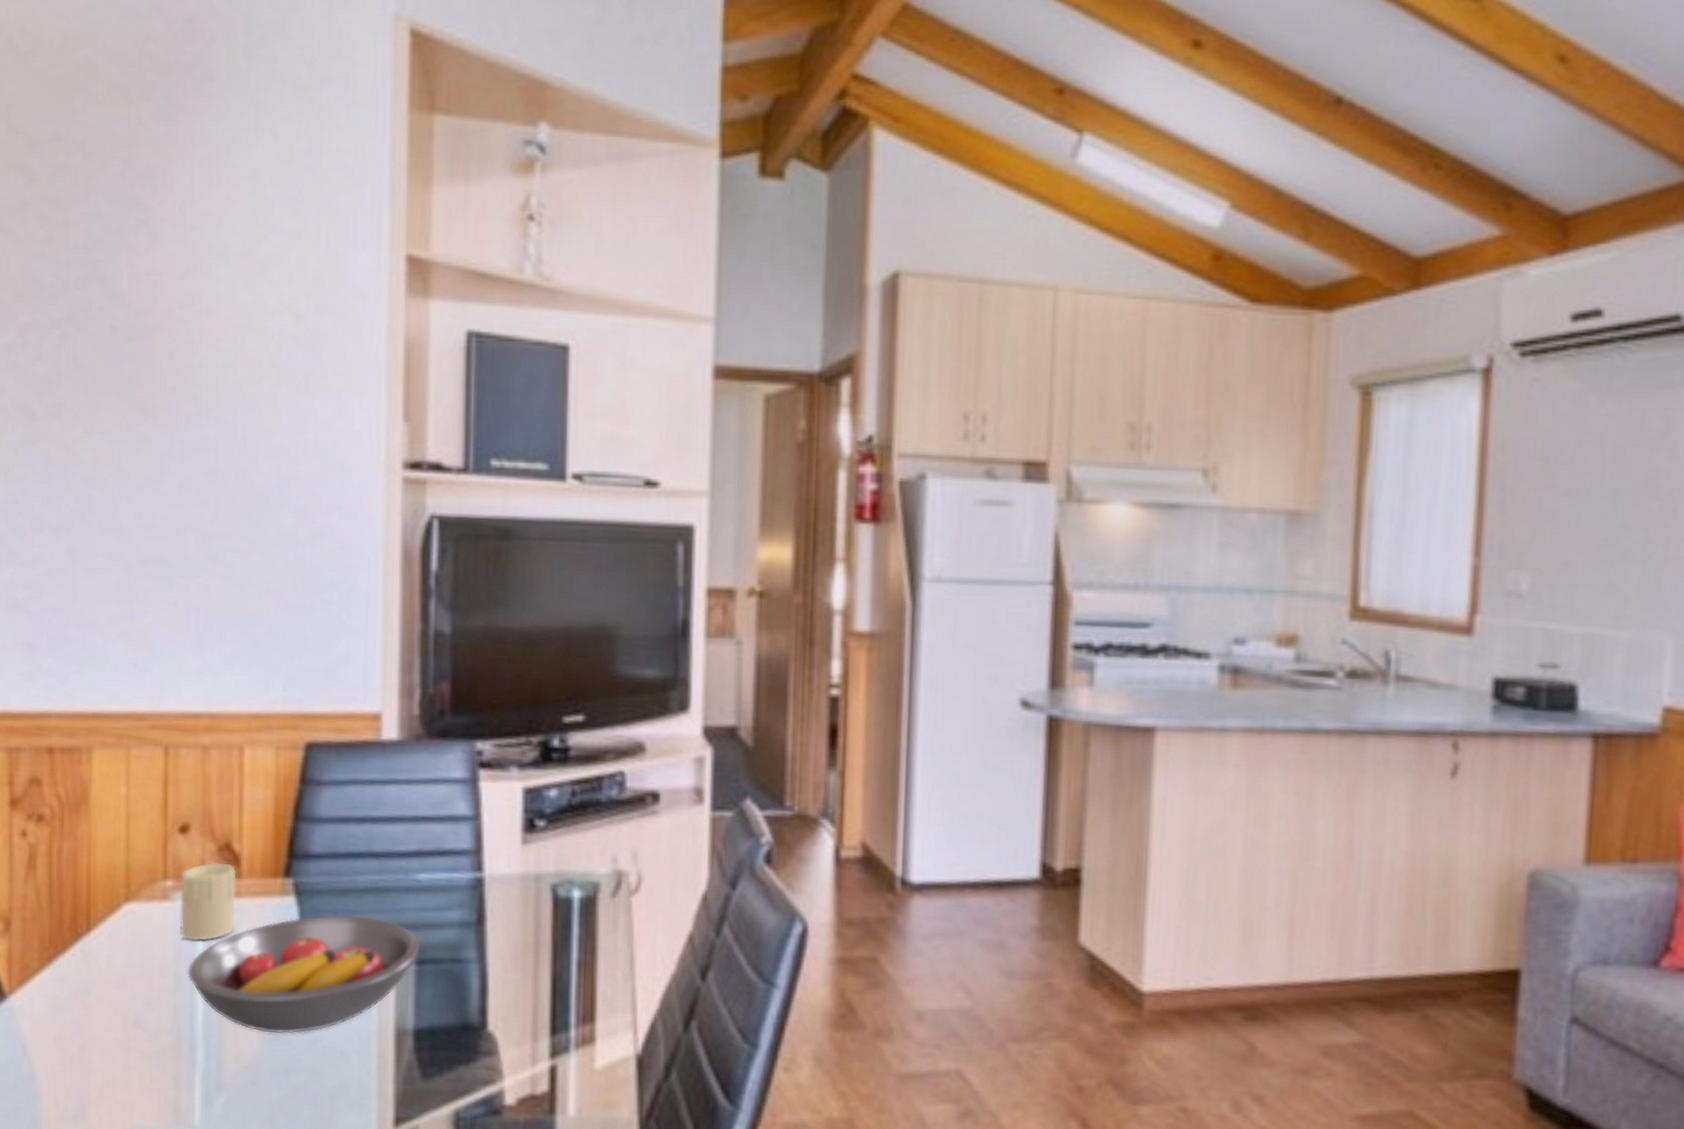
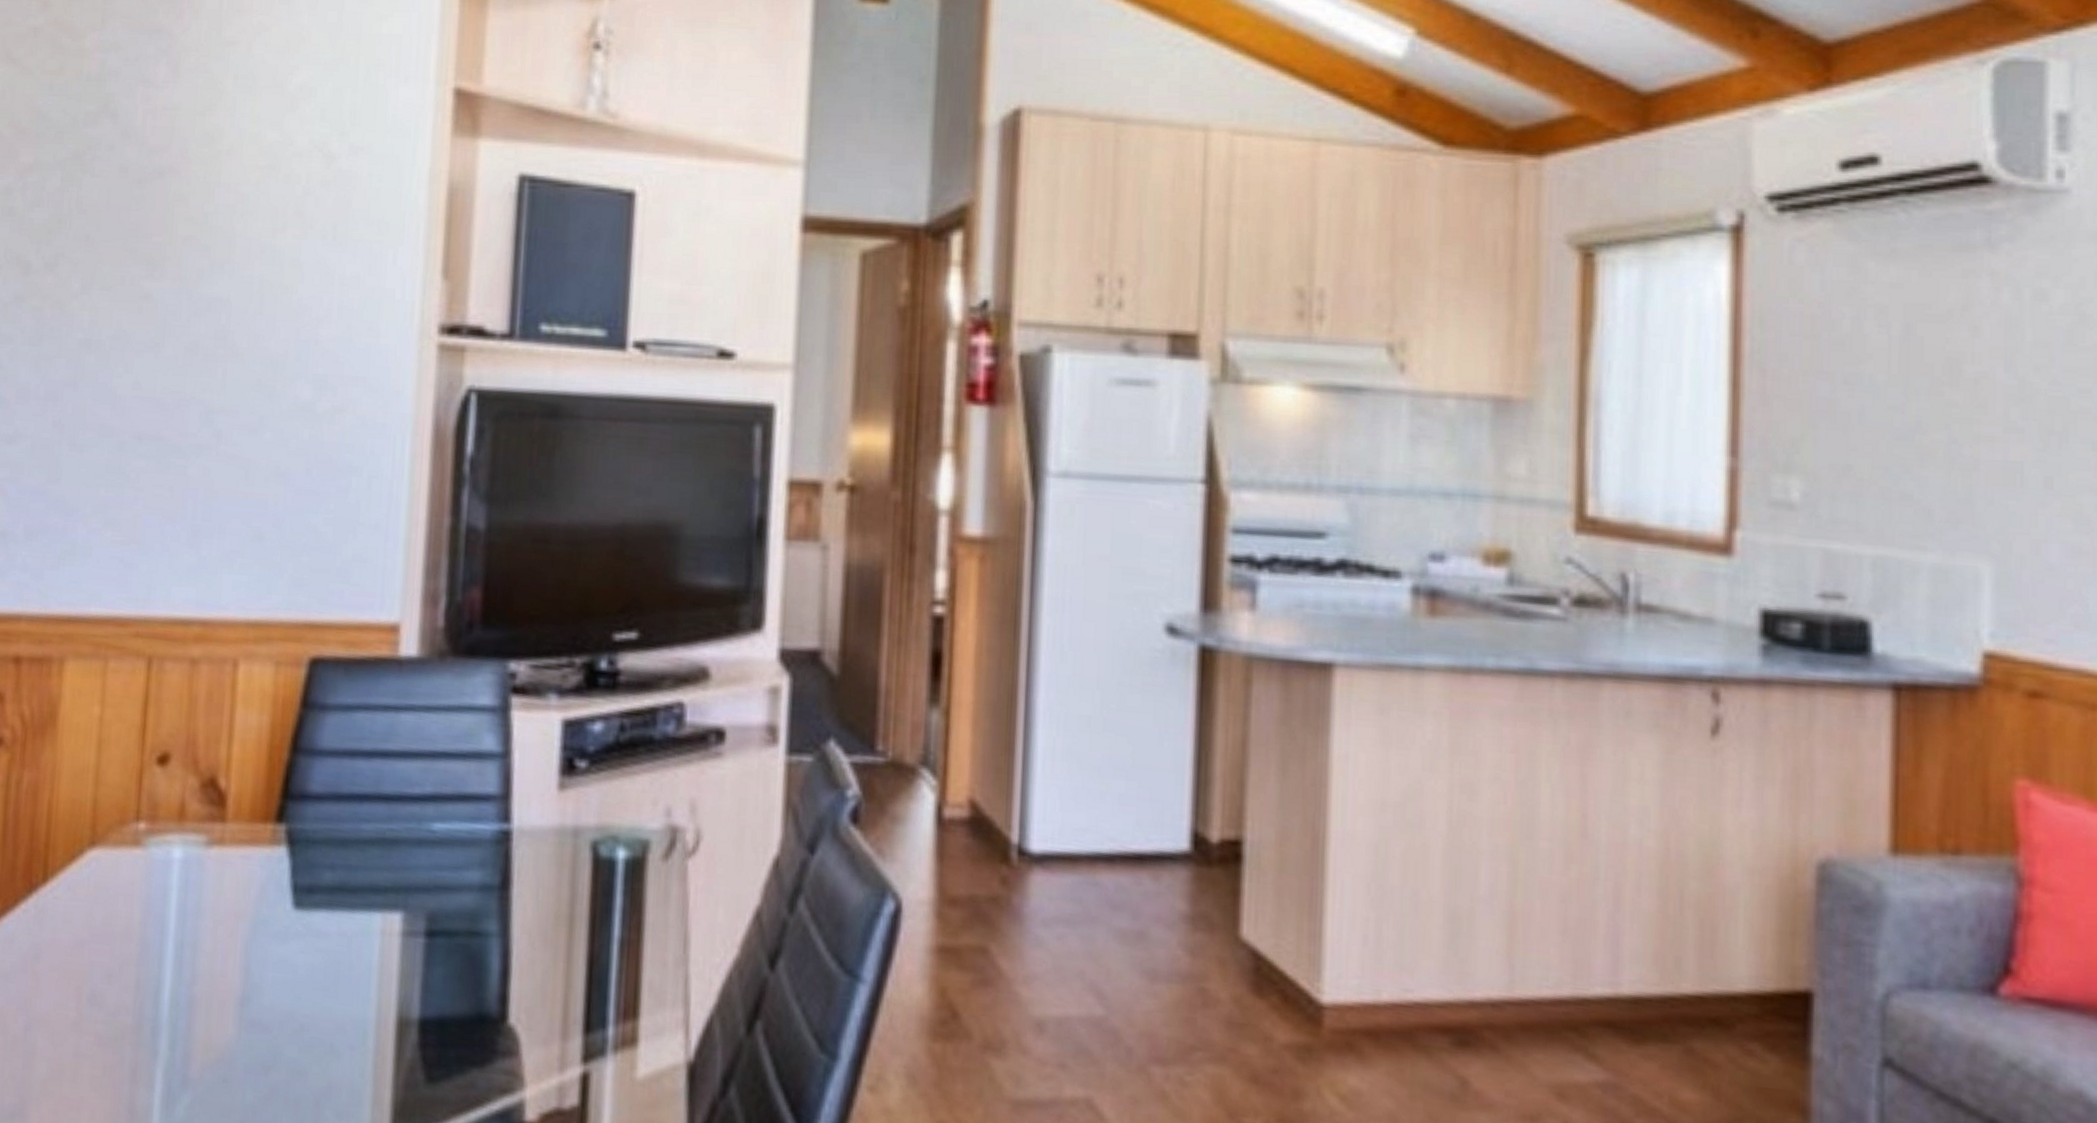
candle: present [179,861,238,942] -> none [150,800,222,900]
fruit bowl: present [188,915,420,1034] -> none [156,871,432,1020]

